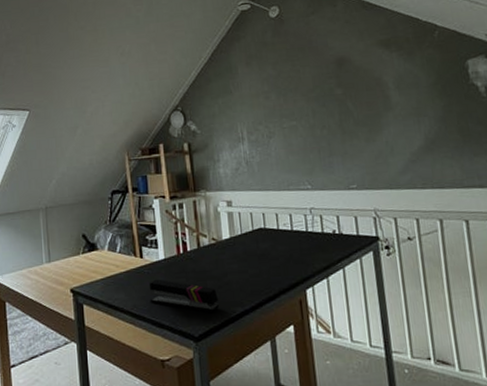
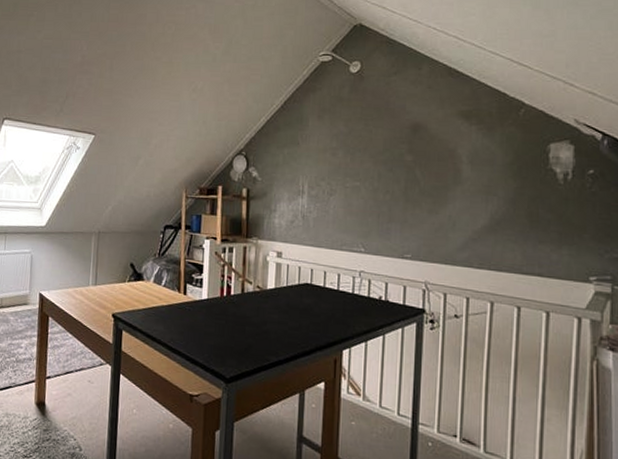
stapler: present [150,279,220,312] -> none [187,317,255,357]

